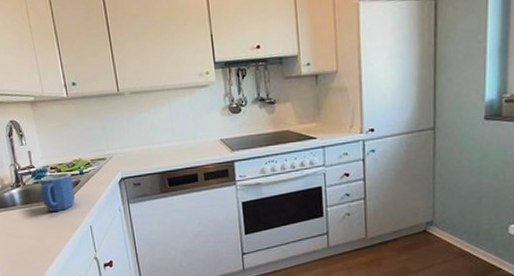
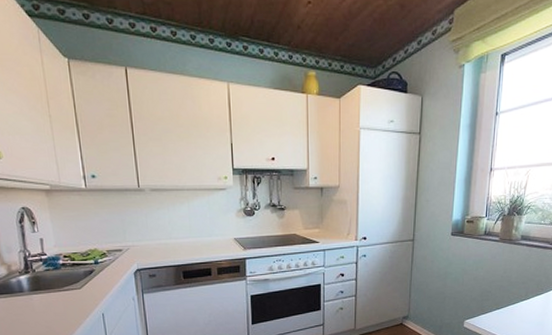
mug: present [40,173,75,212] -> none [51,262,88,299]

